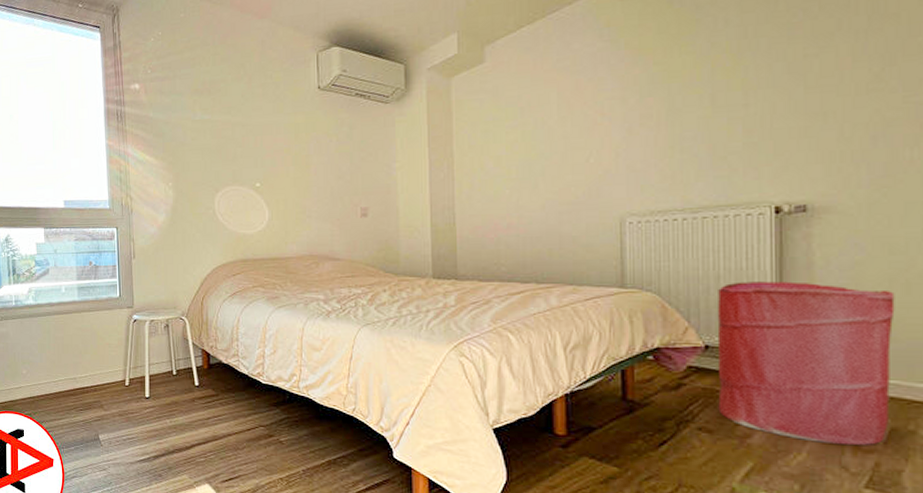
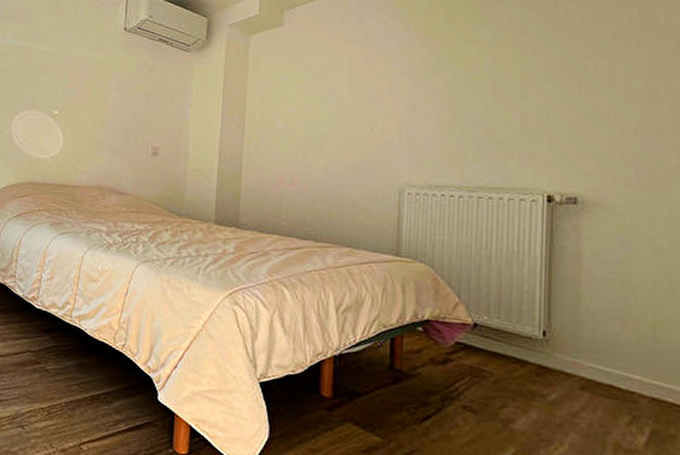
laundry hamper: present [717,281,895,445] -> none [483,264,659,445]

